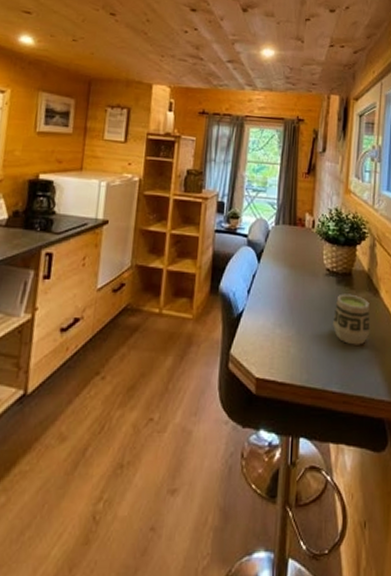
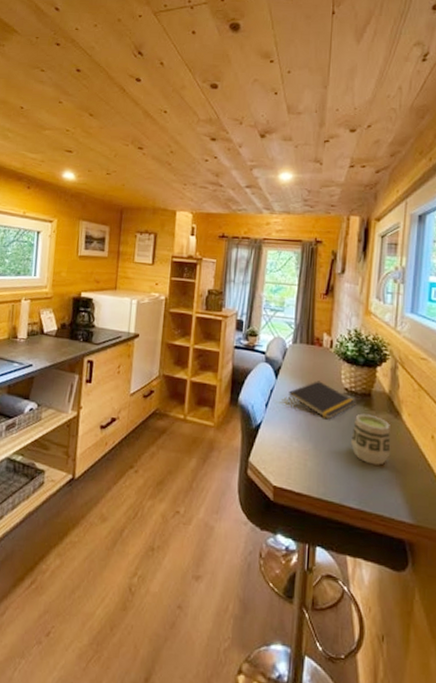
notepad: none [270,262,337,303] -> present [287,381,356,420]

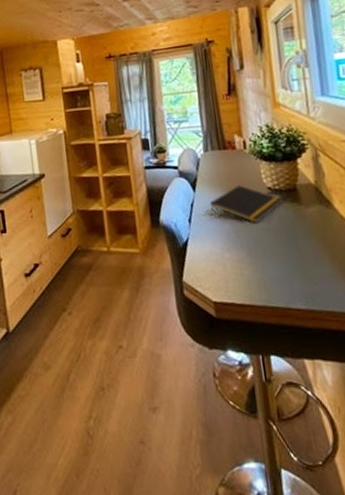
cup: present [351,413,391,465] -> none [284,209,330,261]

